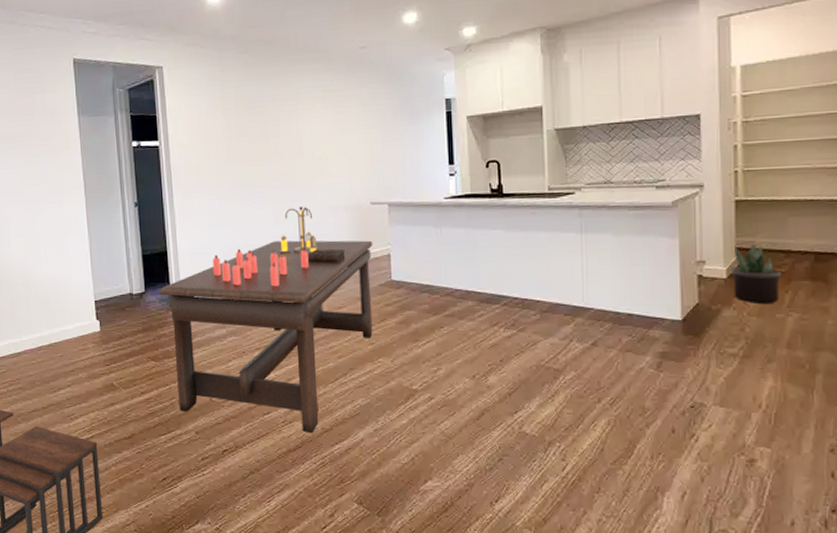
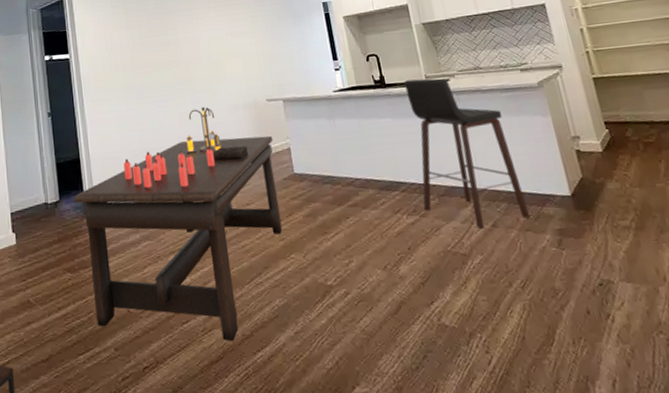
bar stool: none [523,190,634,346] -> present [404,78,531,229]
planter: present [730,243,782,303] -> none [602,117,655,175]

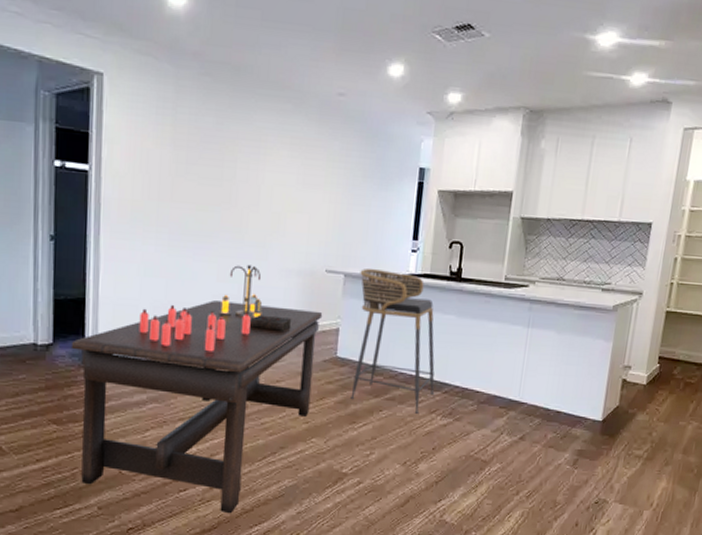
bar stool: none [295,90,394,216] -> present [350,268,435,414]
bar stool: present [404,78,531,229] -> none [460,278,568,439]

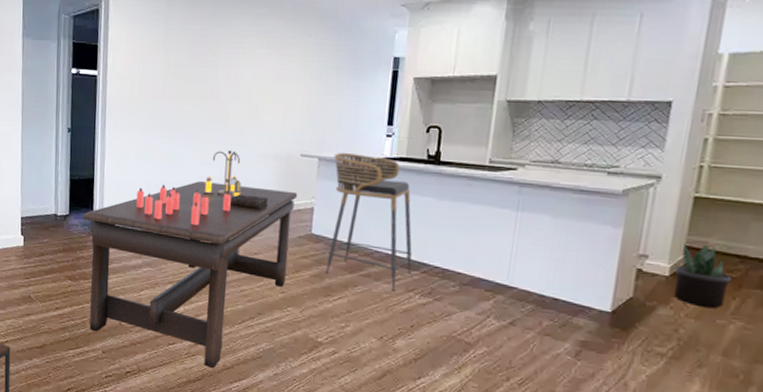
planter: none [649,354,691,411] -> present [673,244,732,308]

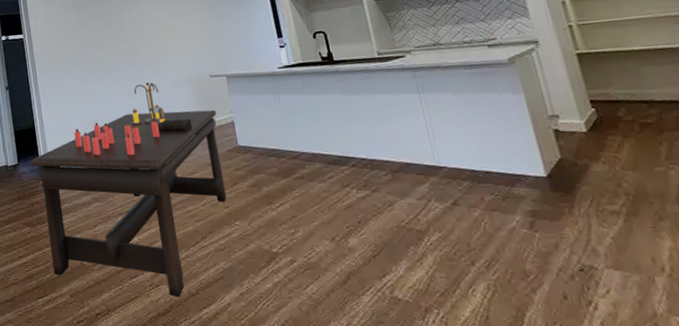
bar stool: present [325,152,412,291] -> none [239,66,342,189]
planter: present [673,244,732,308] -> none [587,95,654,157]

